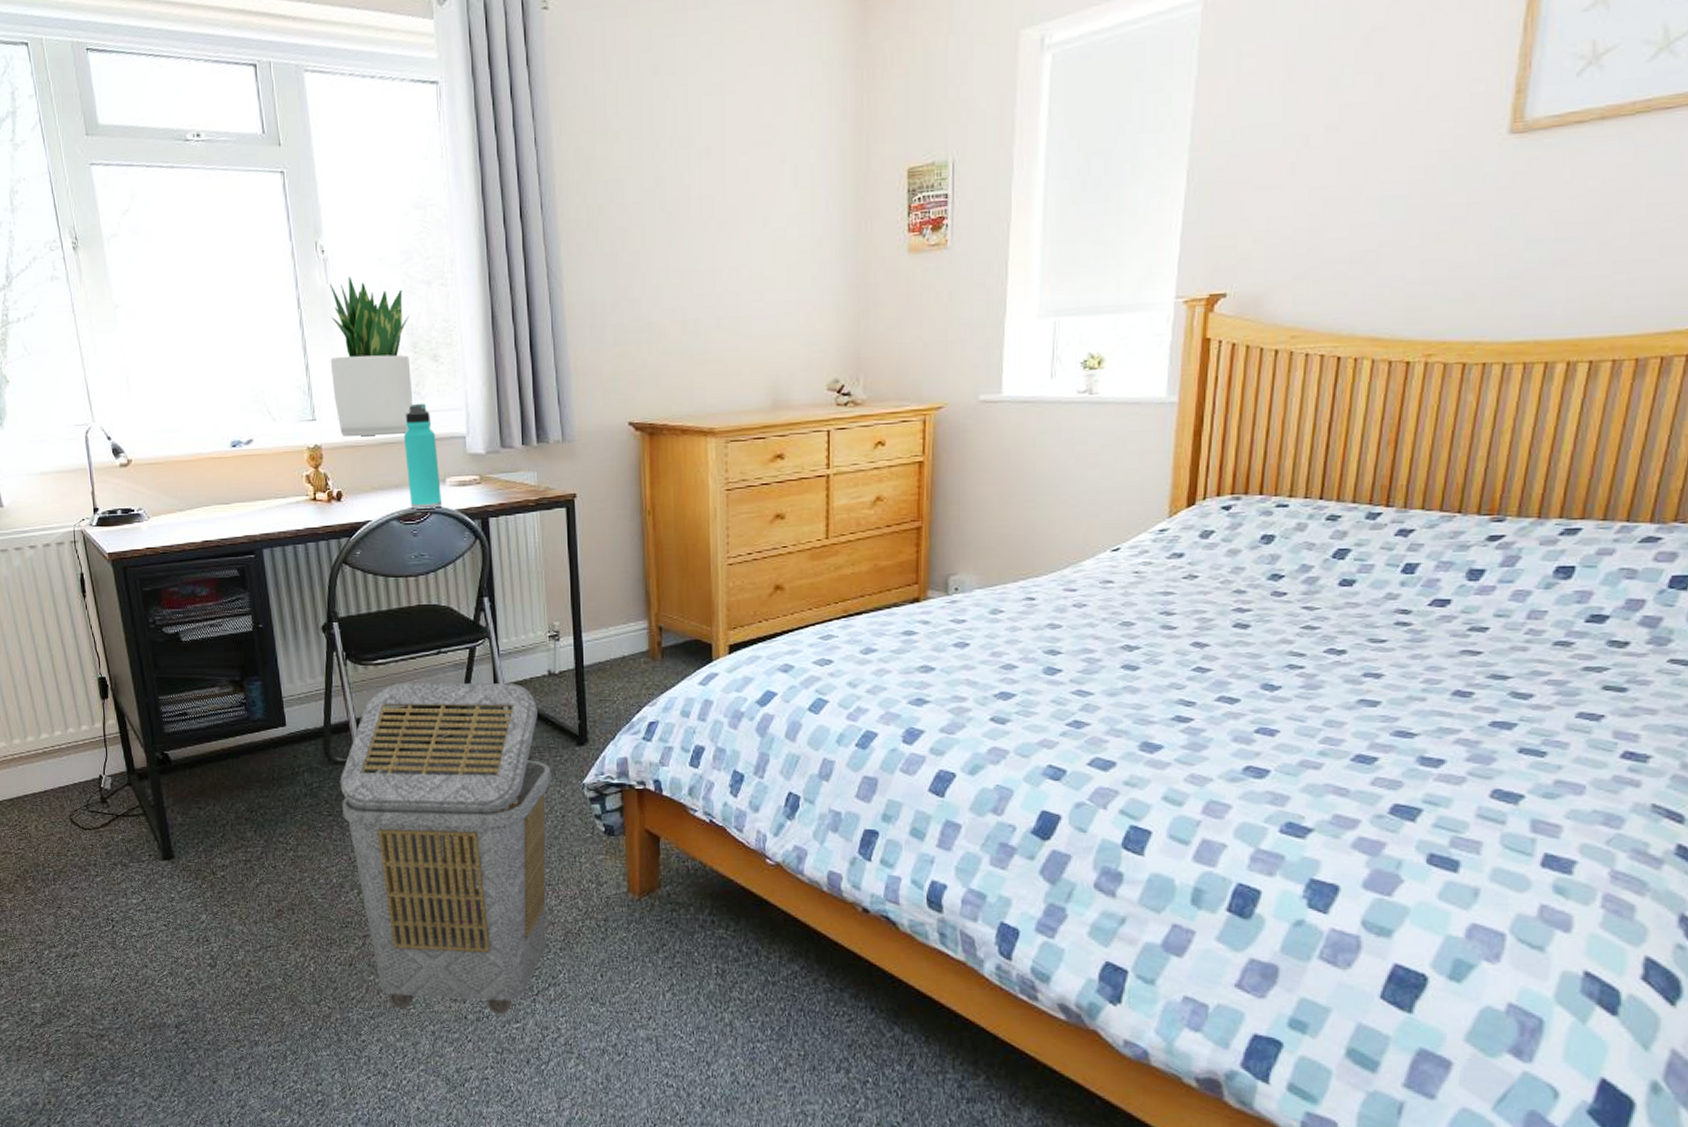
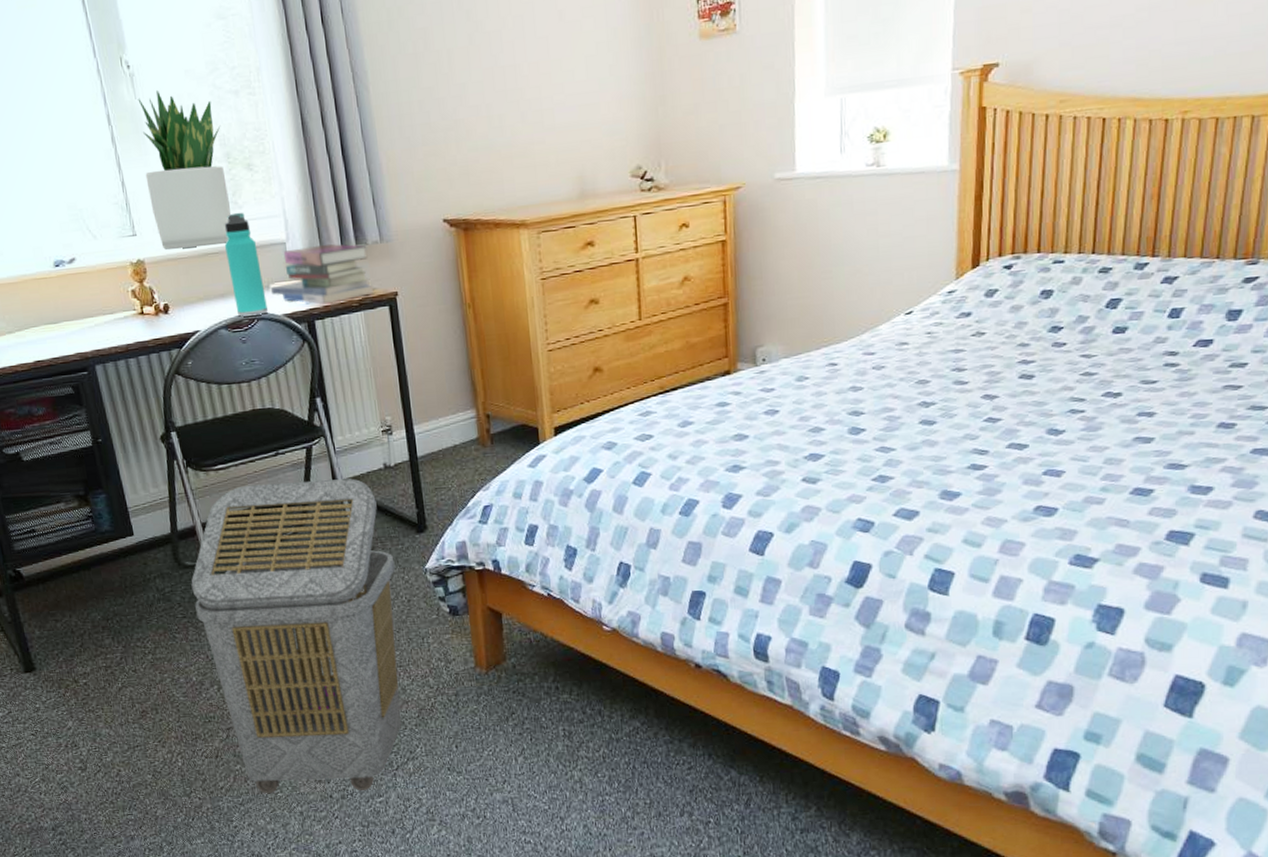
books: none [446,440,552,502] -> present [270,243,375,304]

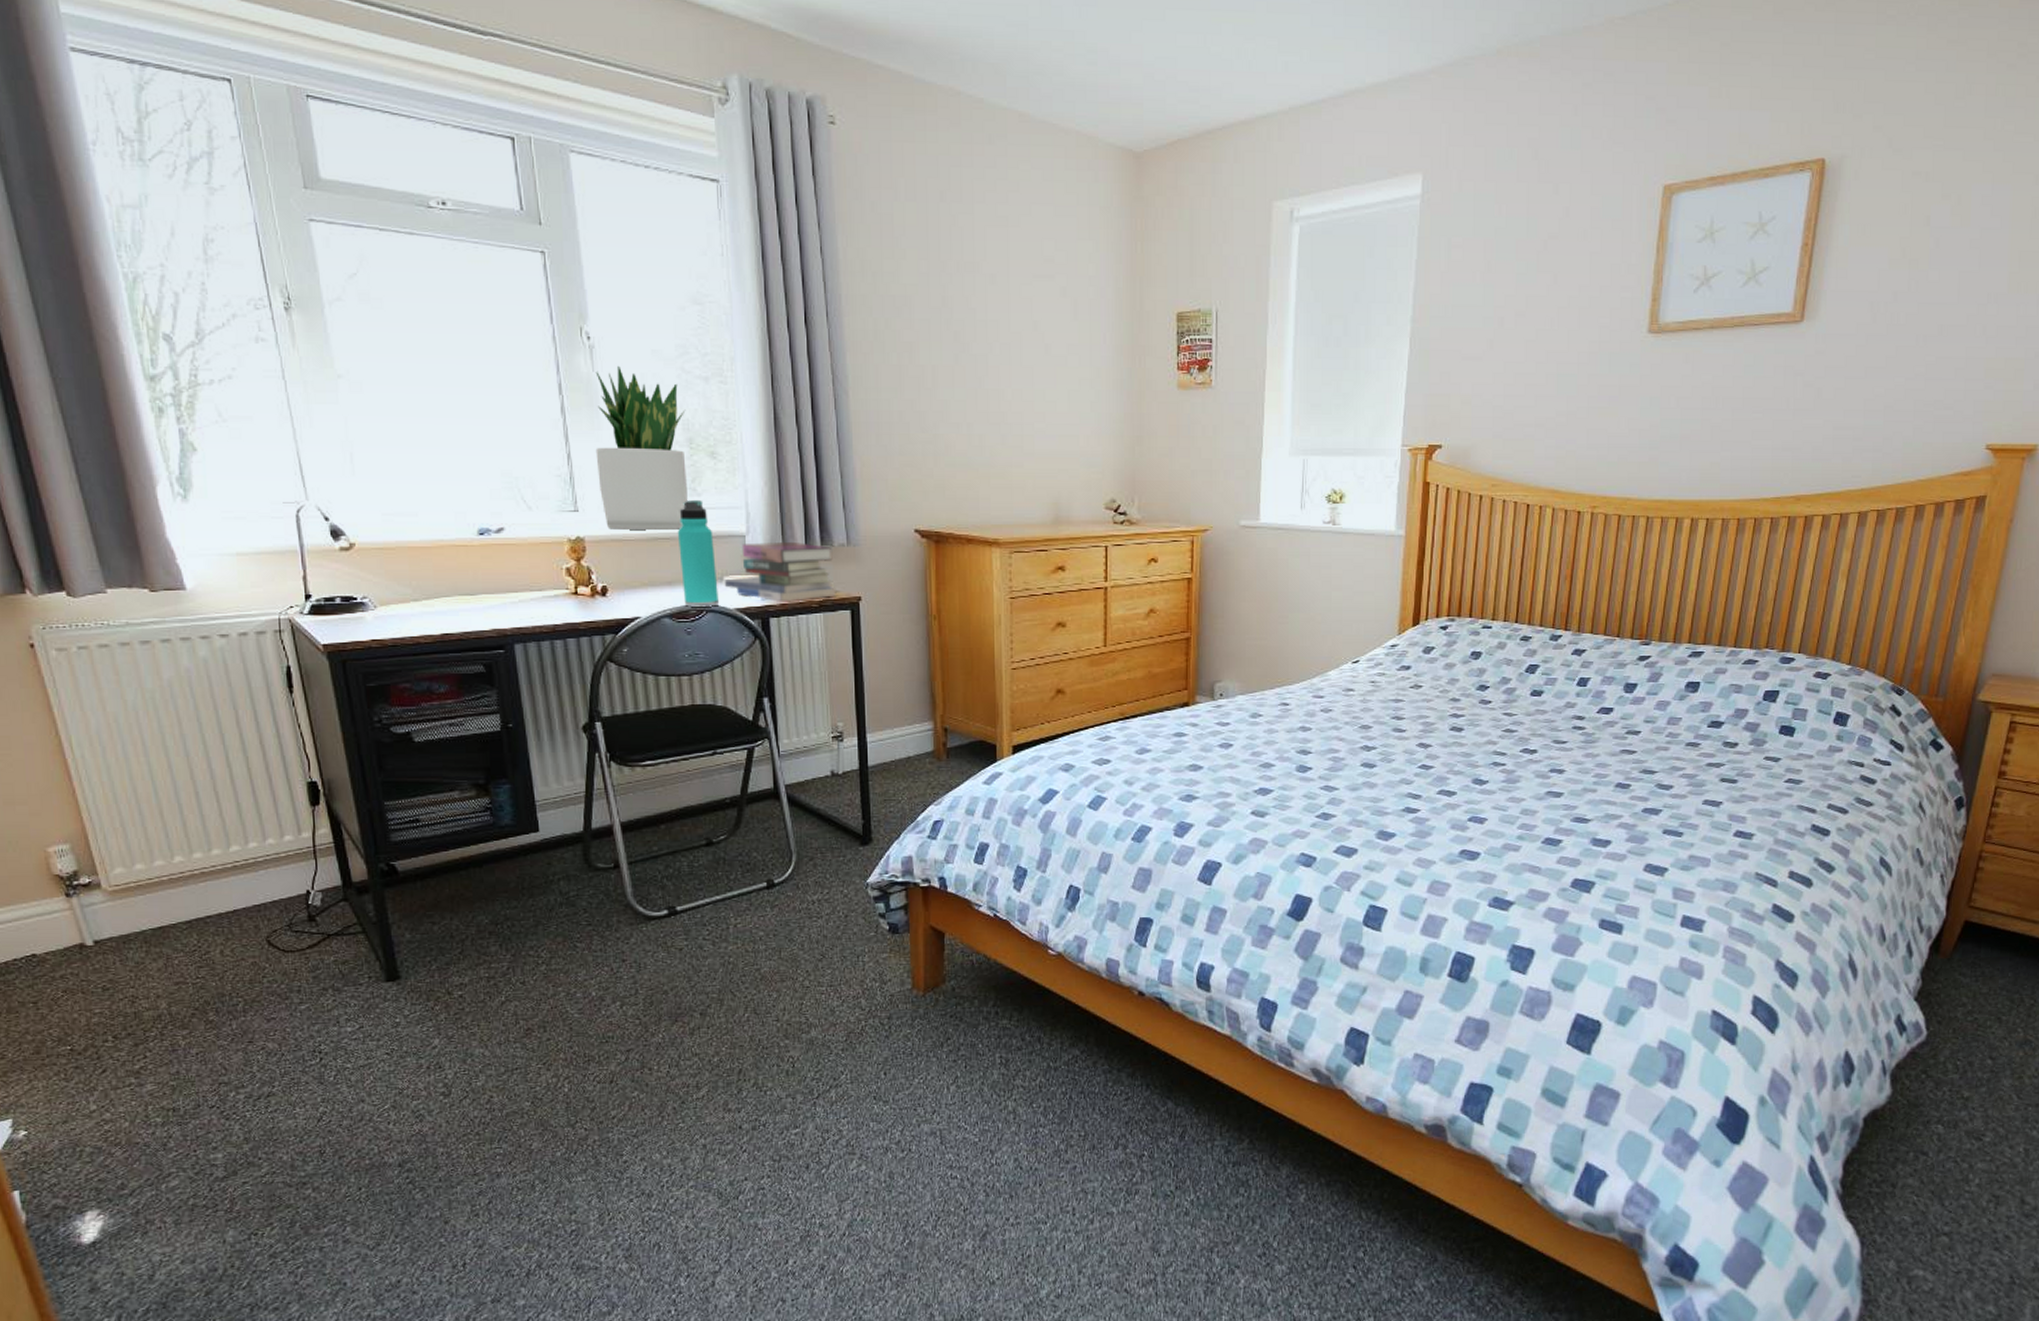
laundry basket: present [191,478,402,794] -> none [601,784,834,1125]

